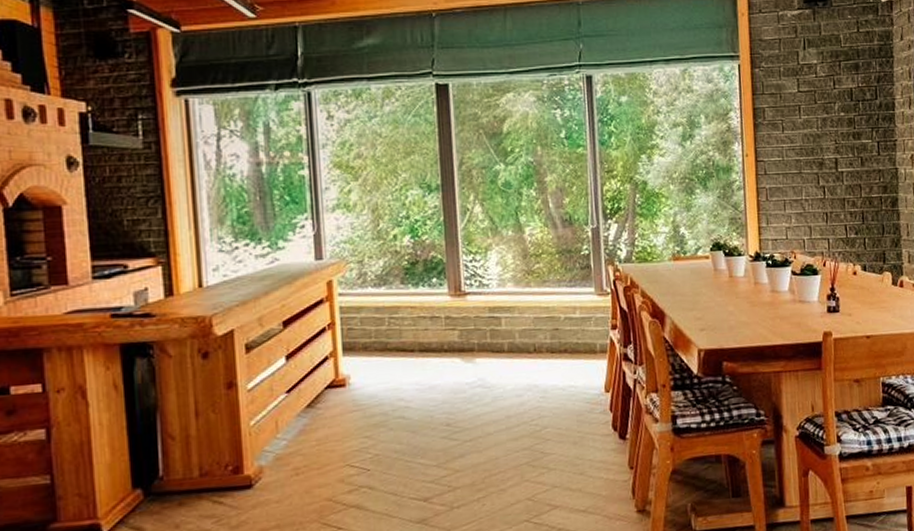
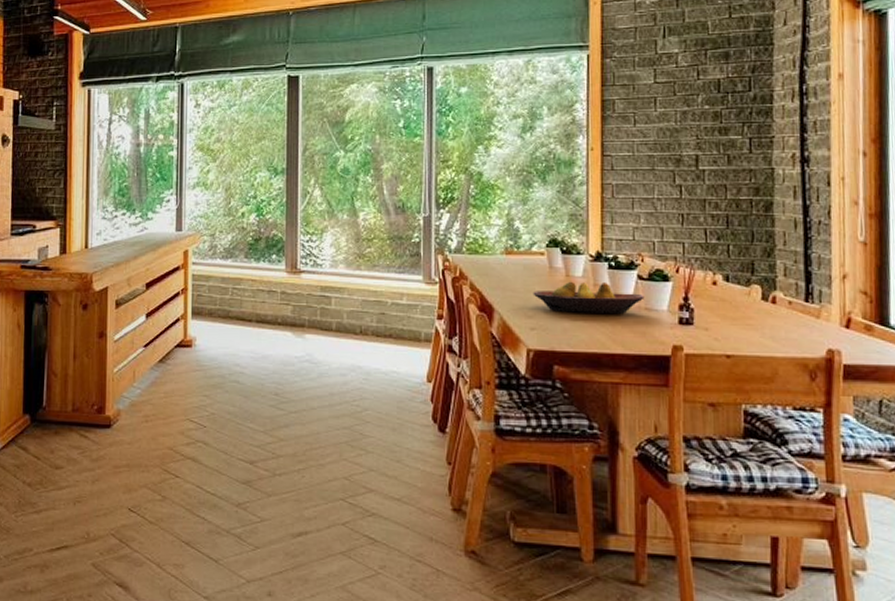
fruit bowl: none [700,280,798,312] -> present [533,281,645,314]

